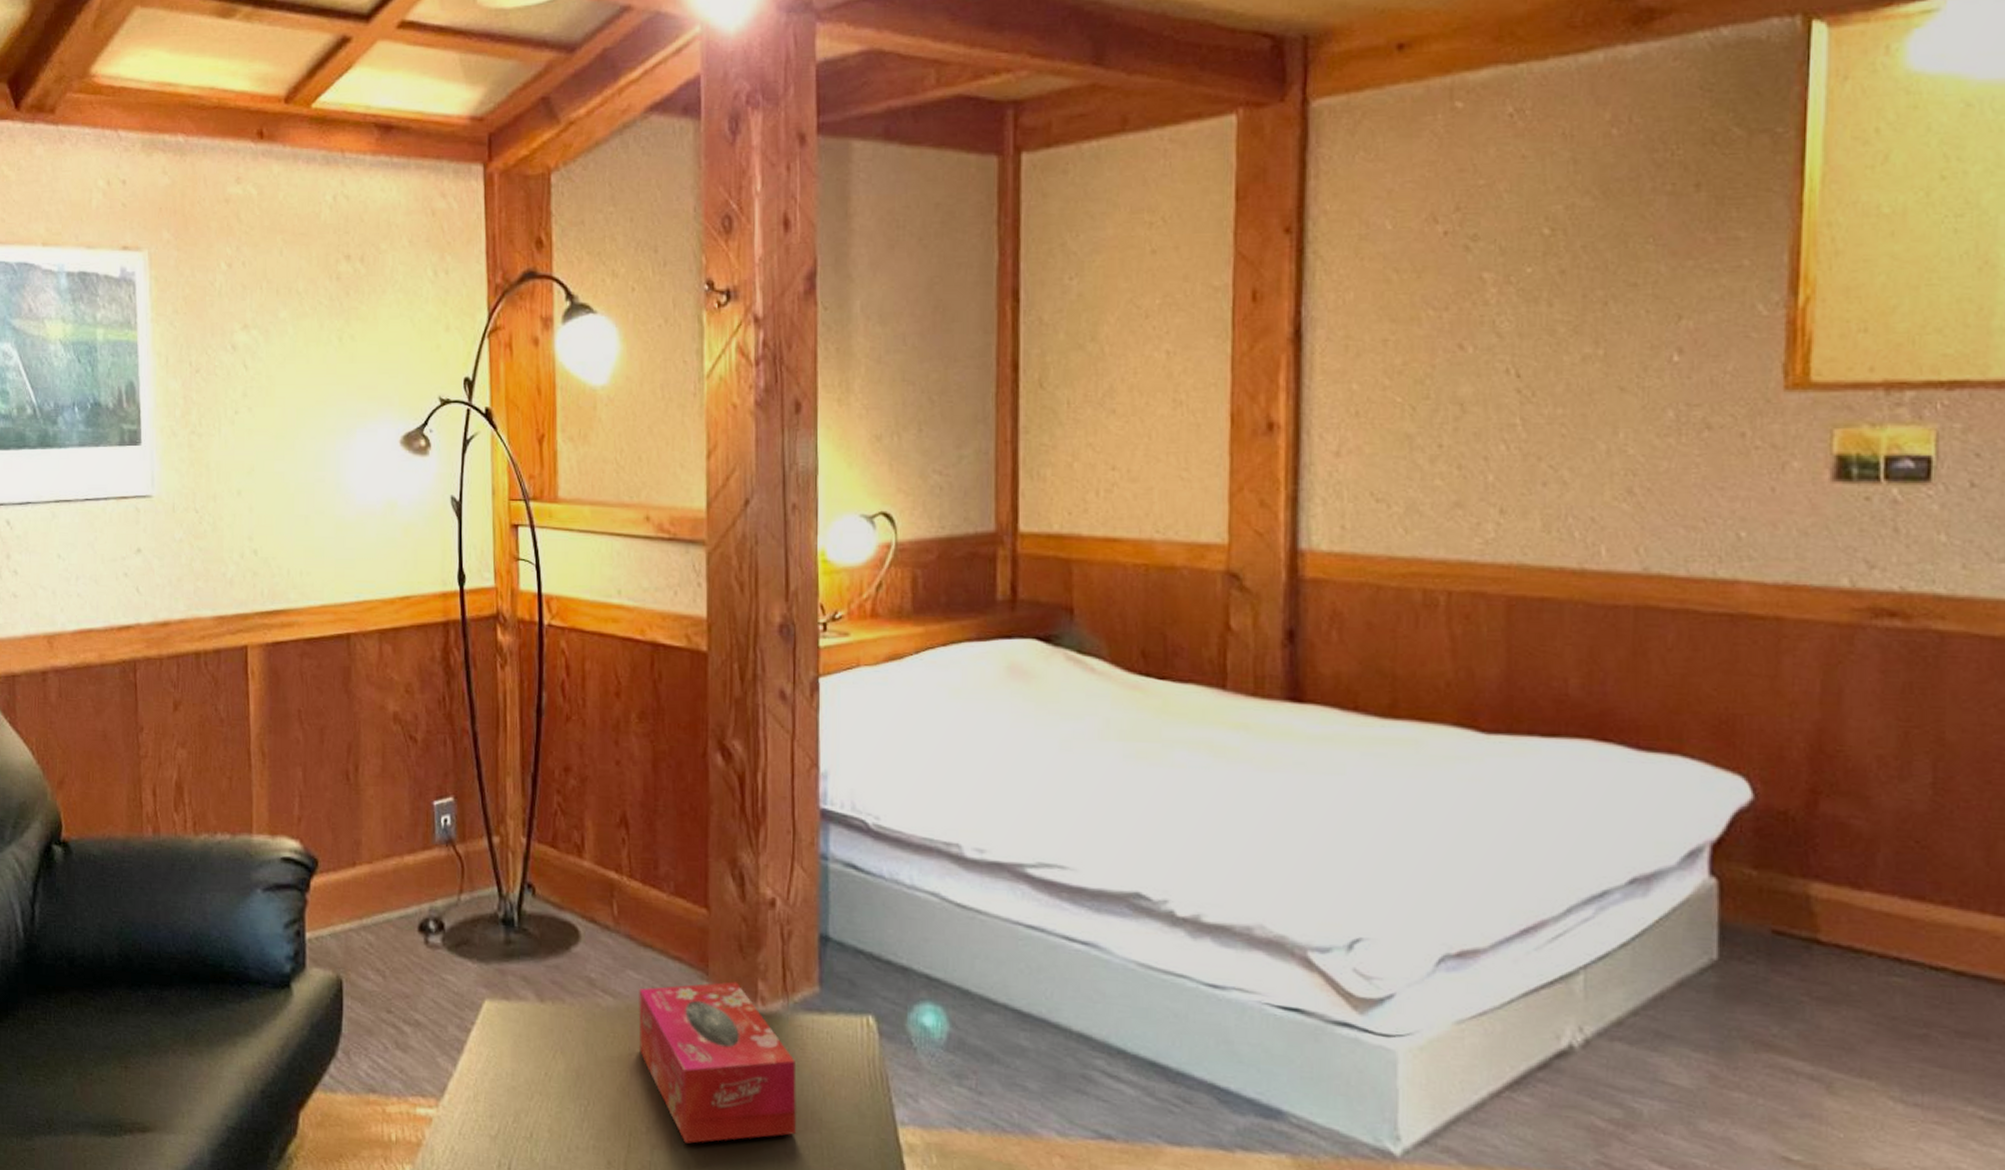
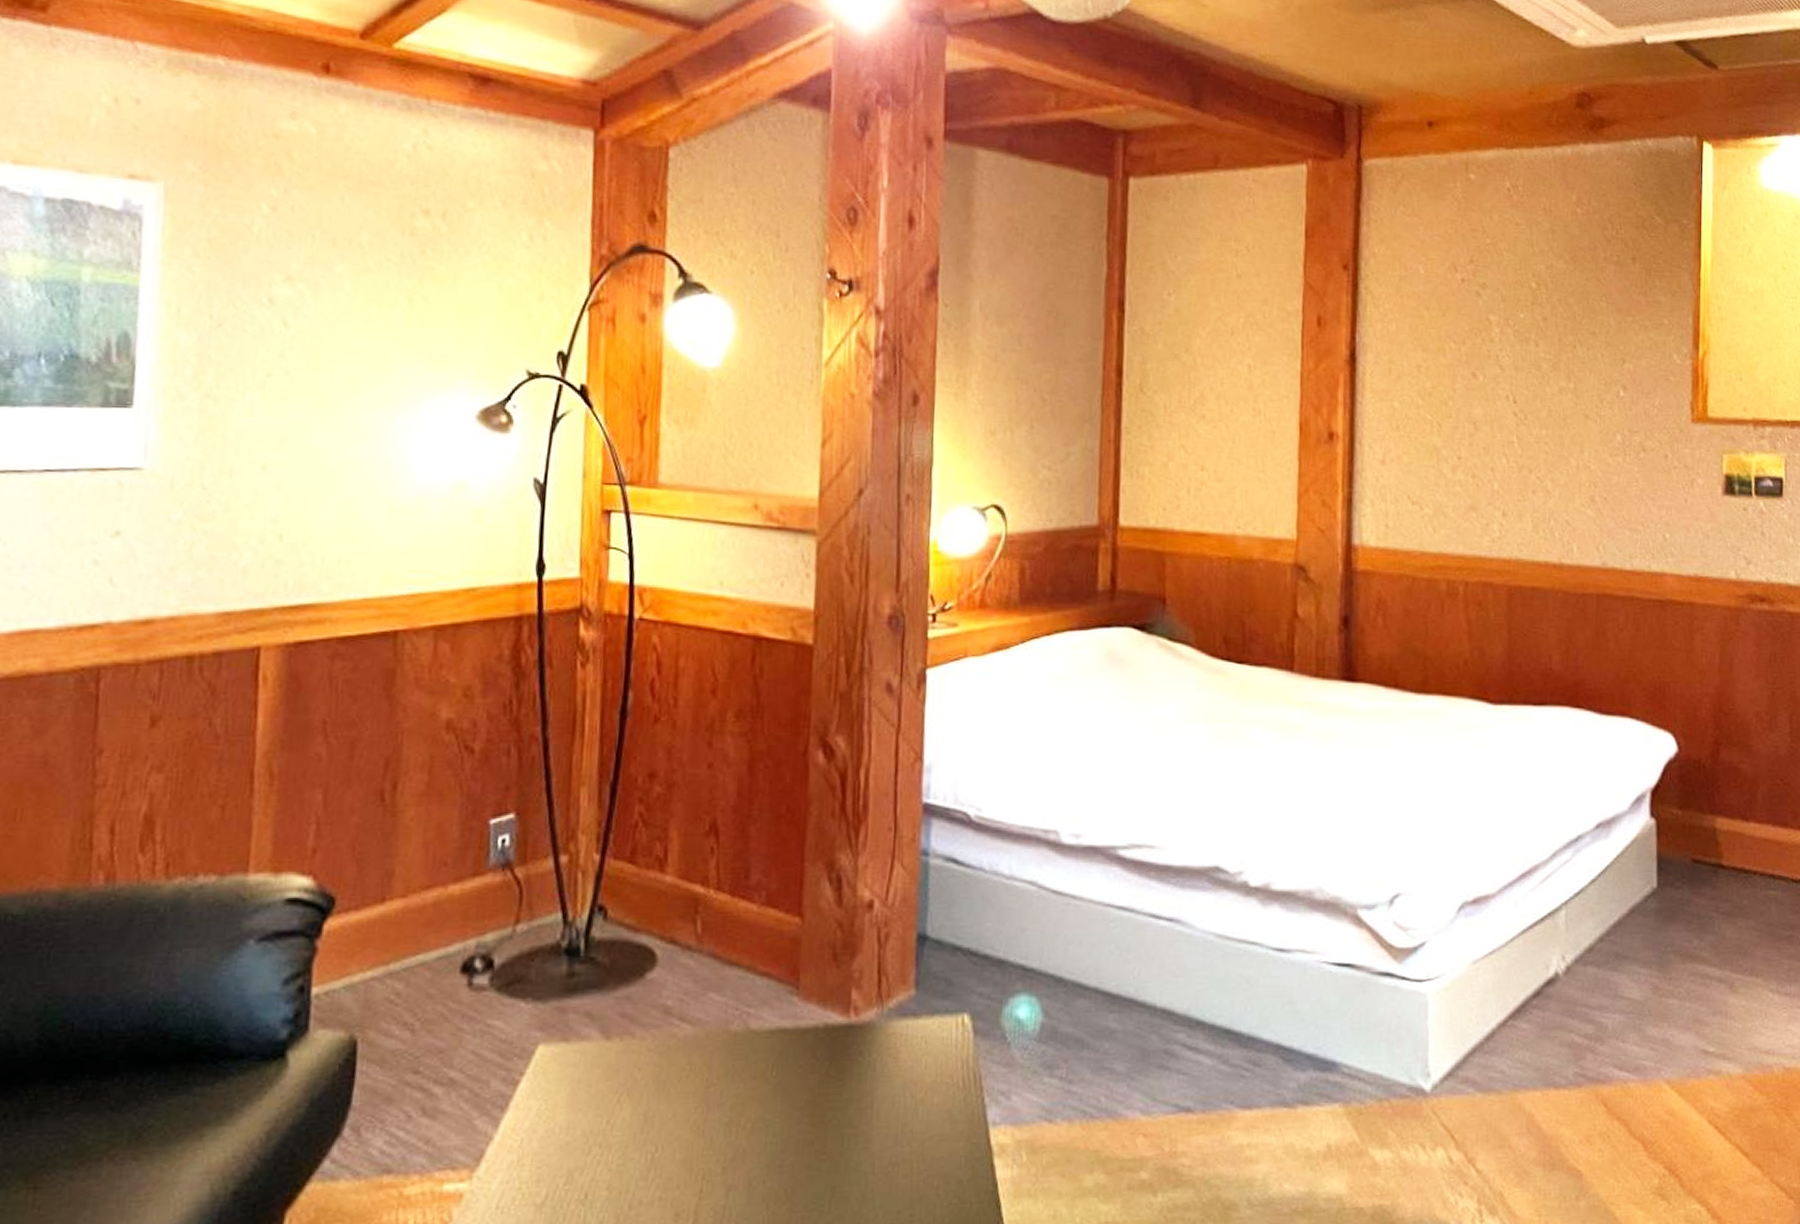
tissue box: present [639,981,797,1144] -> none [718,993,888,1178]

